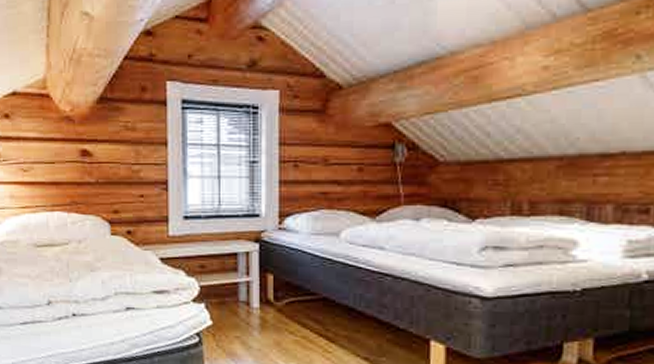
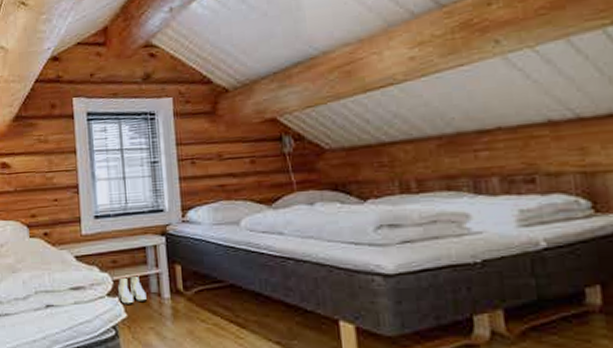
boots: none [203,281,234,312] -> present [117,274,147,304]

